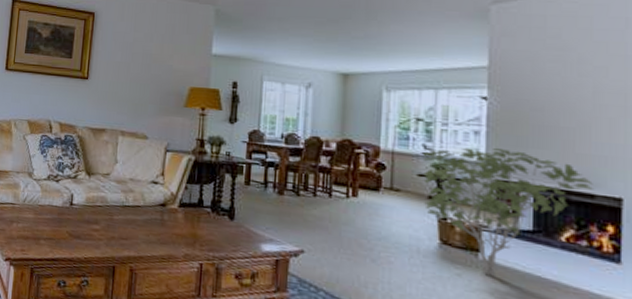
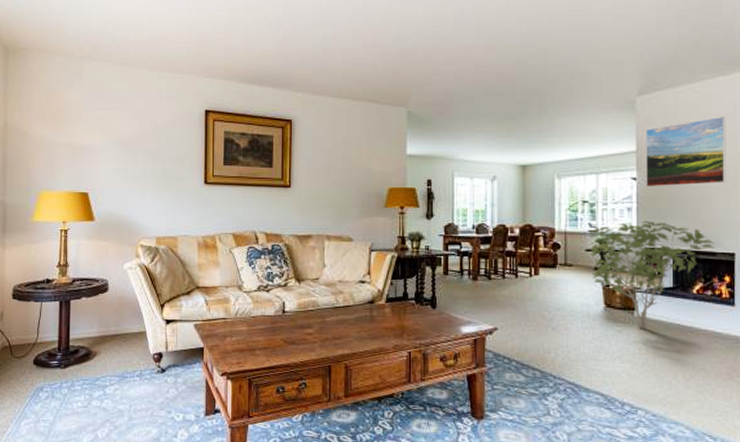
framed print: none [500,32,613,112] -> present [645,116,727,187]

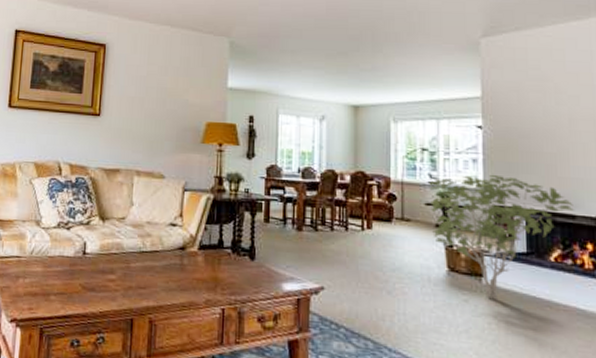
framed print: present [645,116,727,187] -> none [491,63,585,138]

